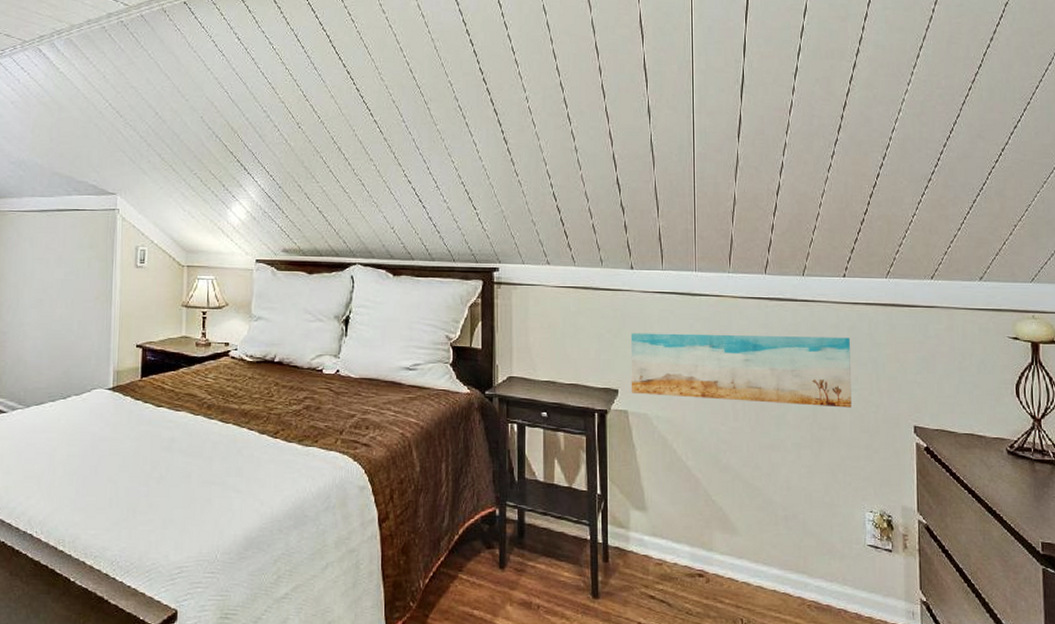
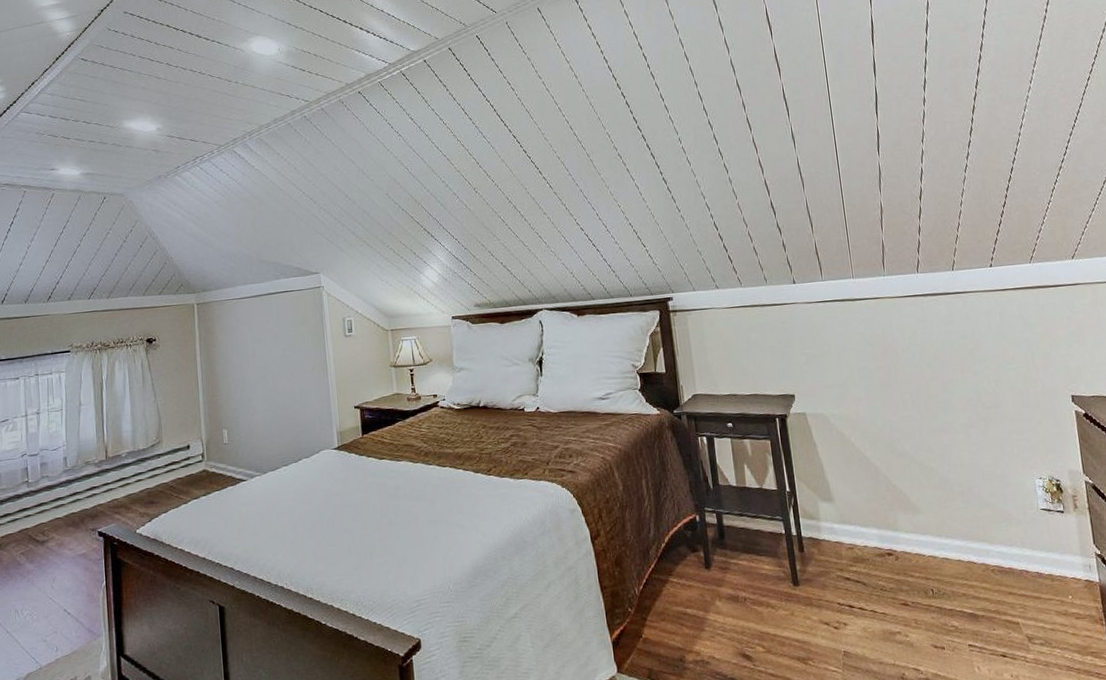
wall art: present [630,333,852,408] -> none [800,321,1011,397]

